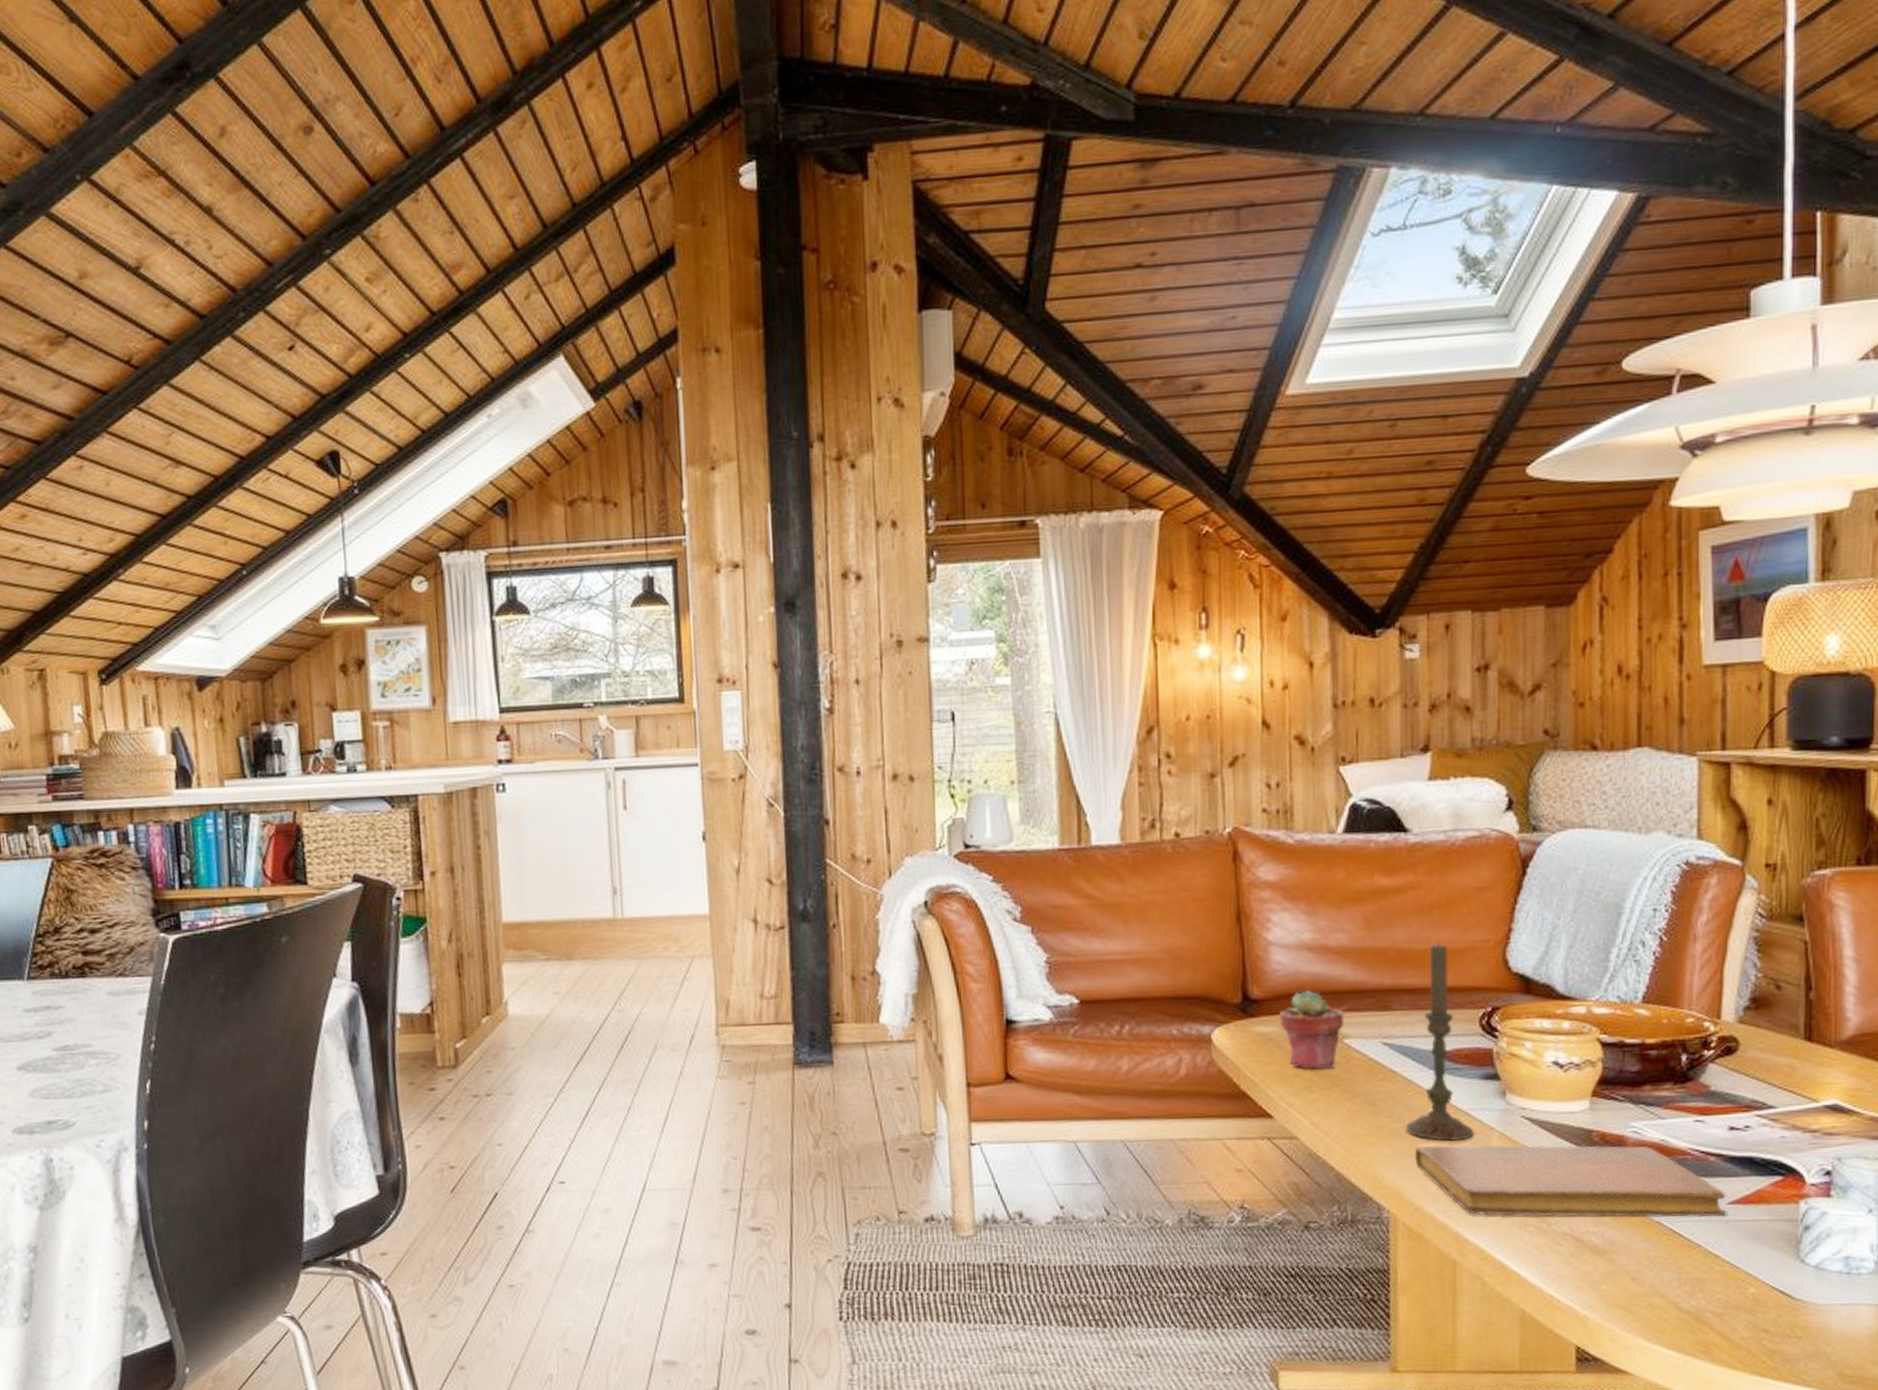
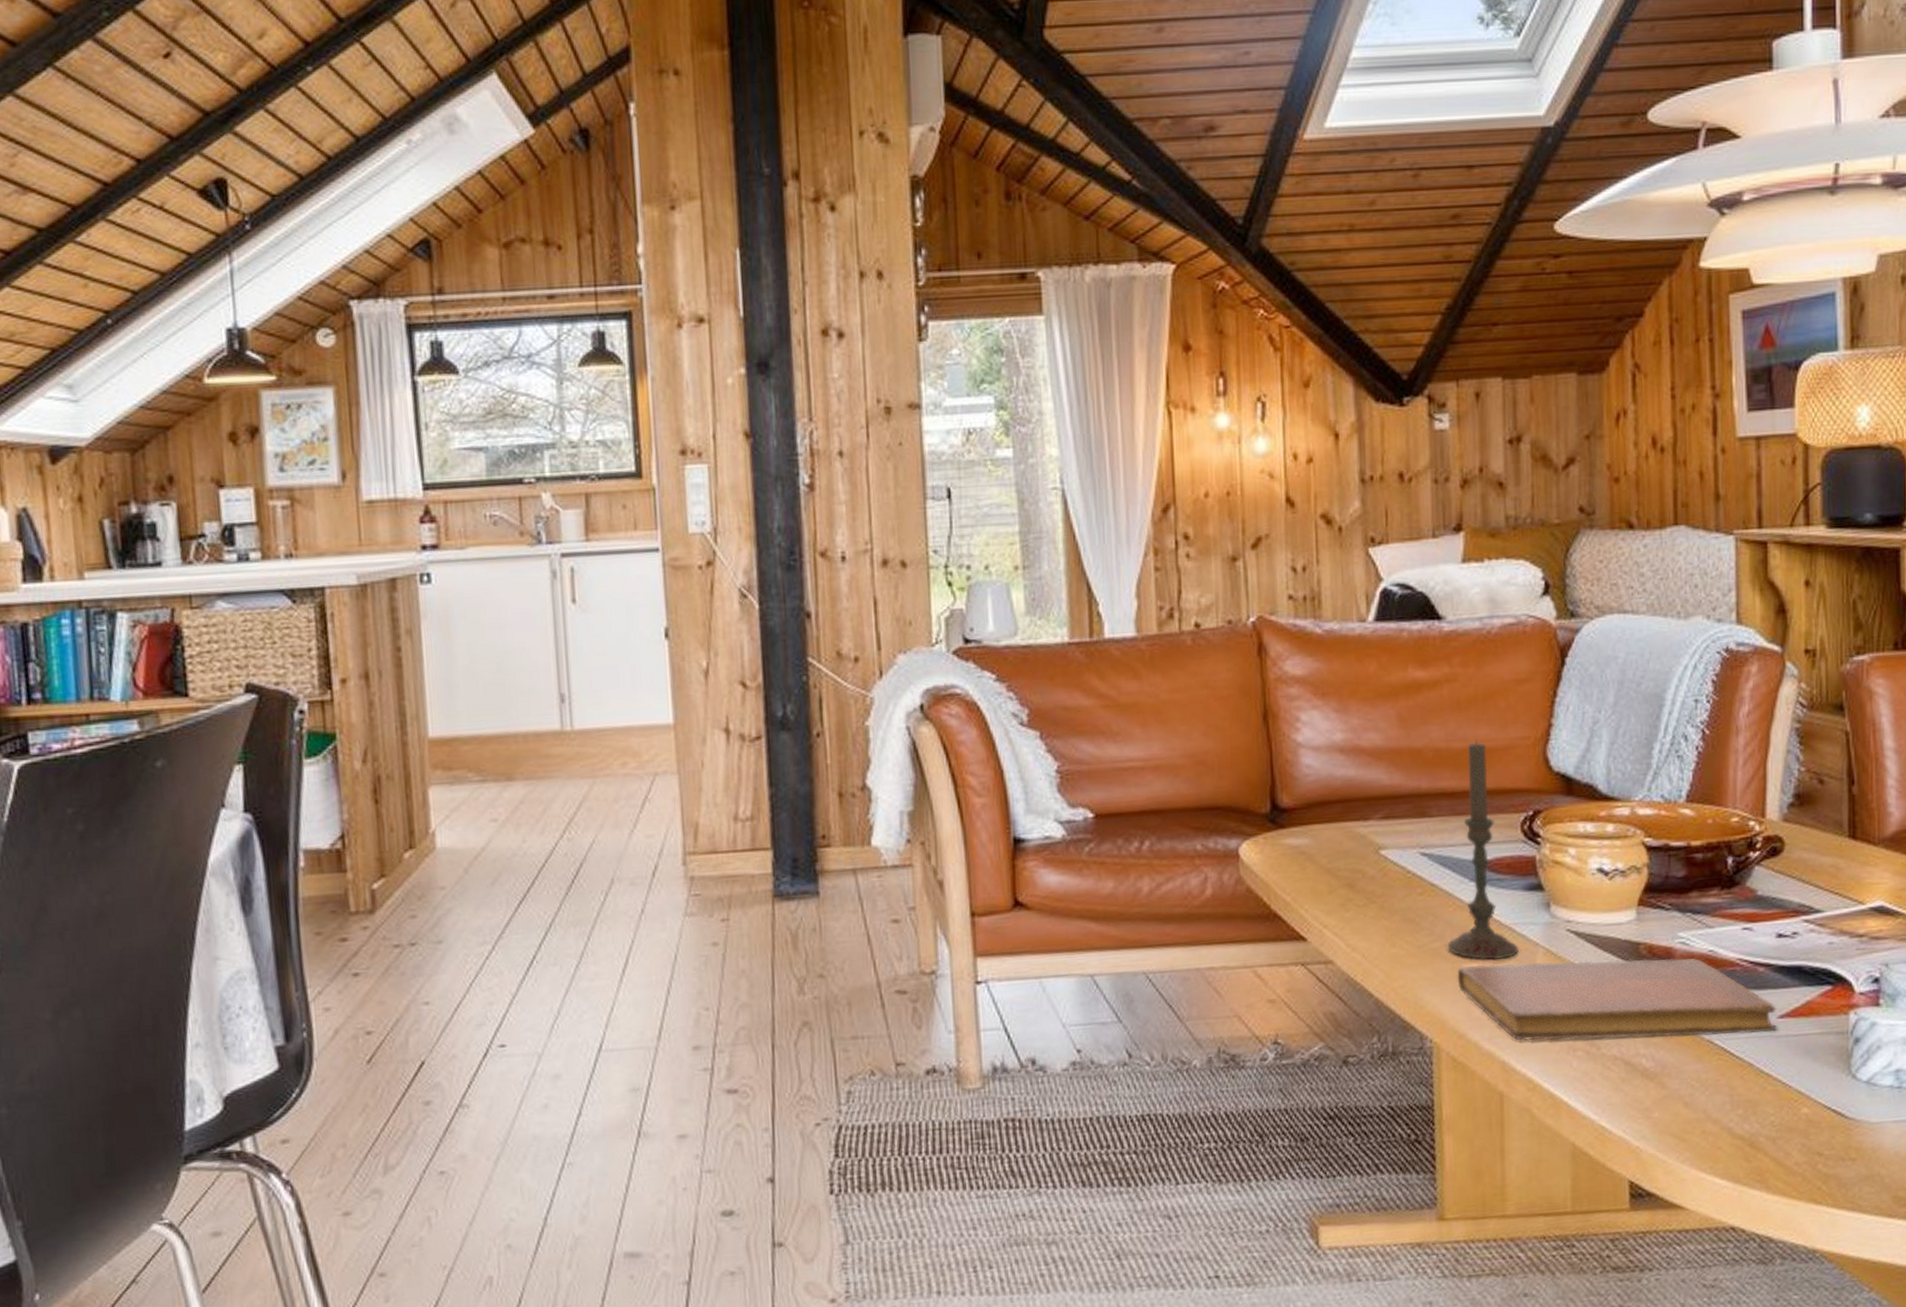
potted succulent: present [1280,991,1345,1069] -> none [1311,797,1381,885]

